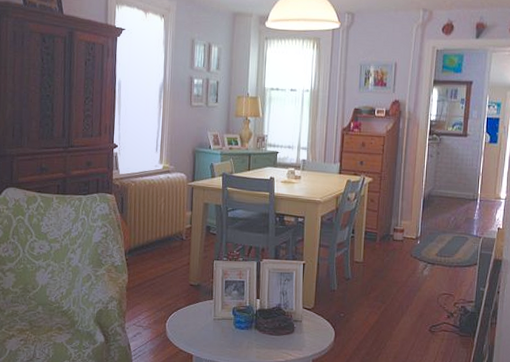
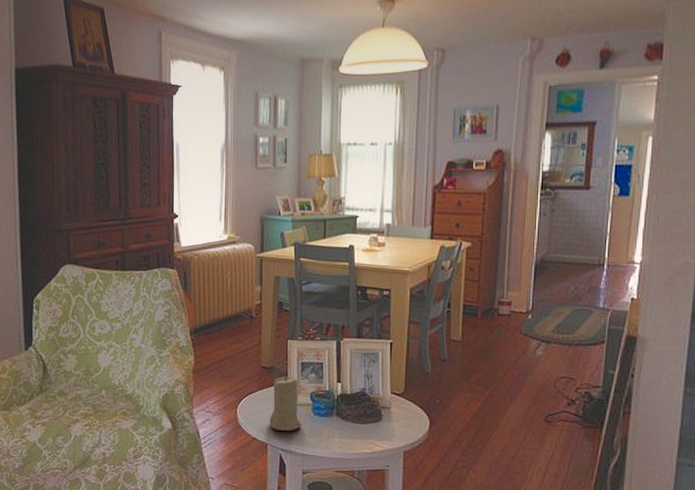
candle: none [195,292,225,343] -> present [269,375,302,431]

